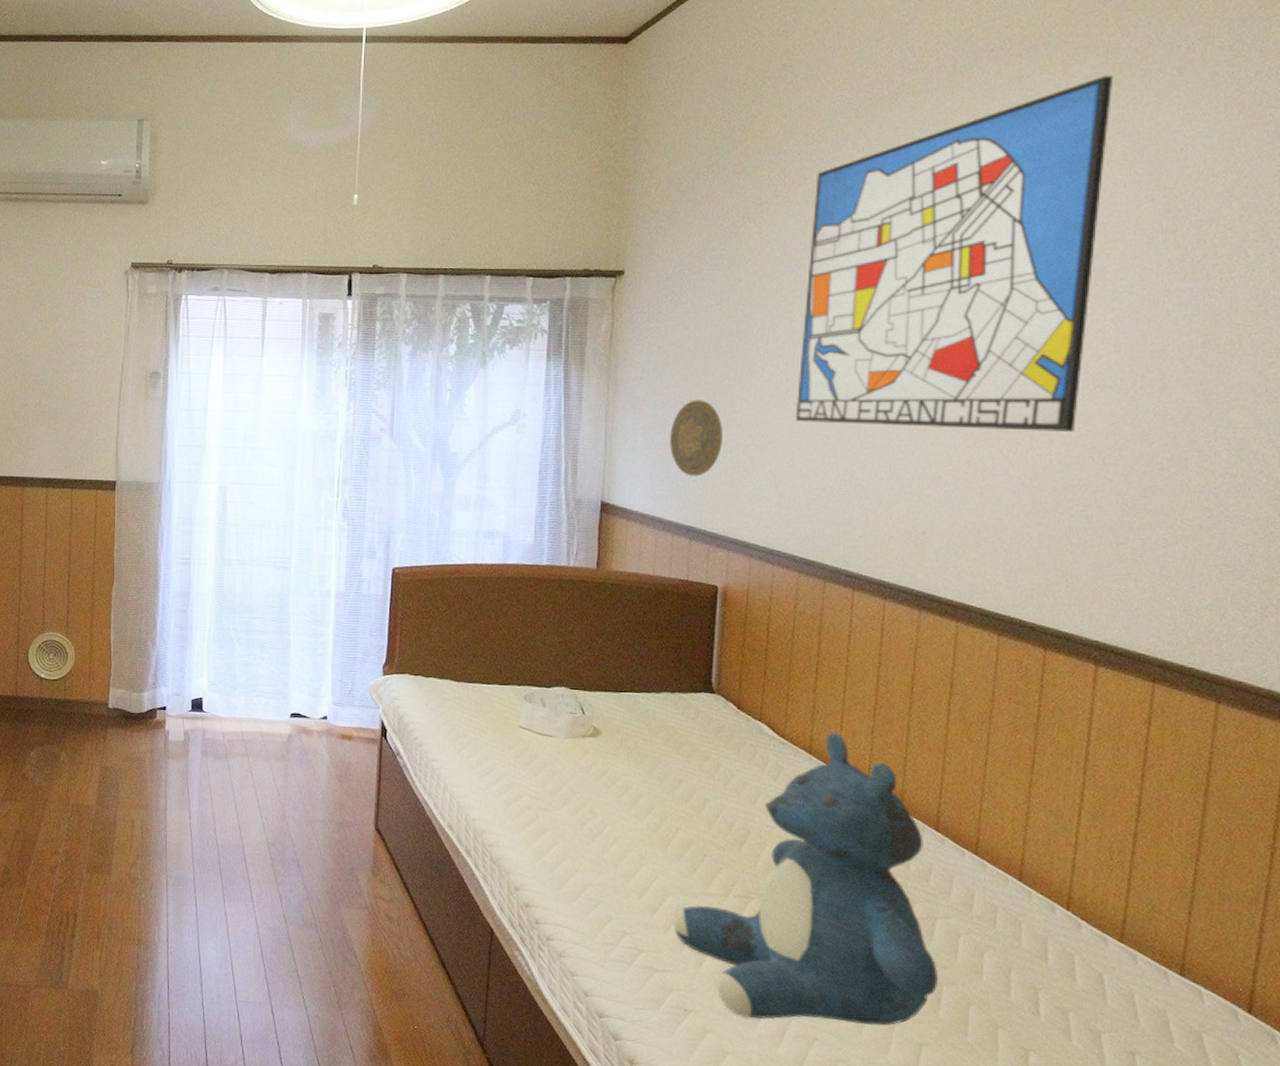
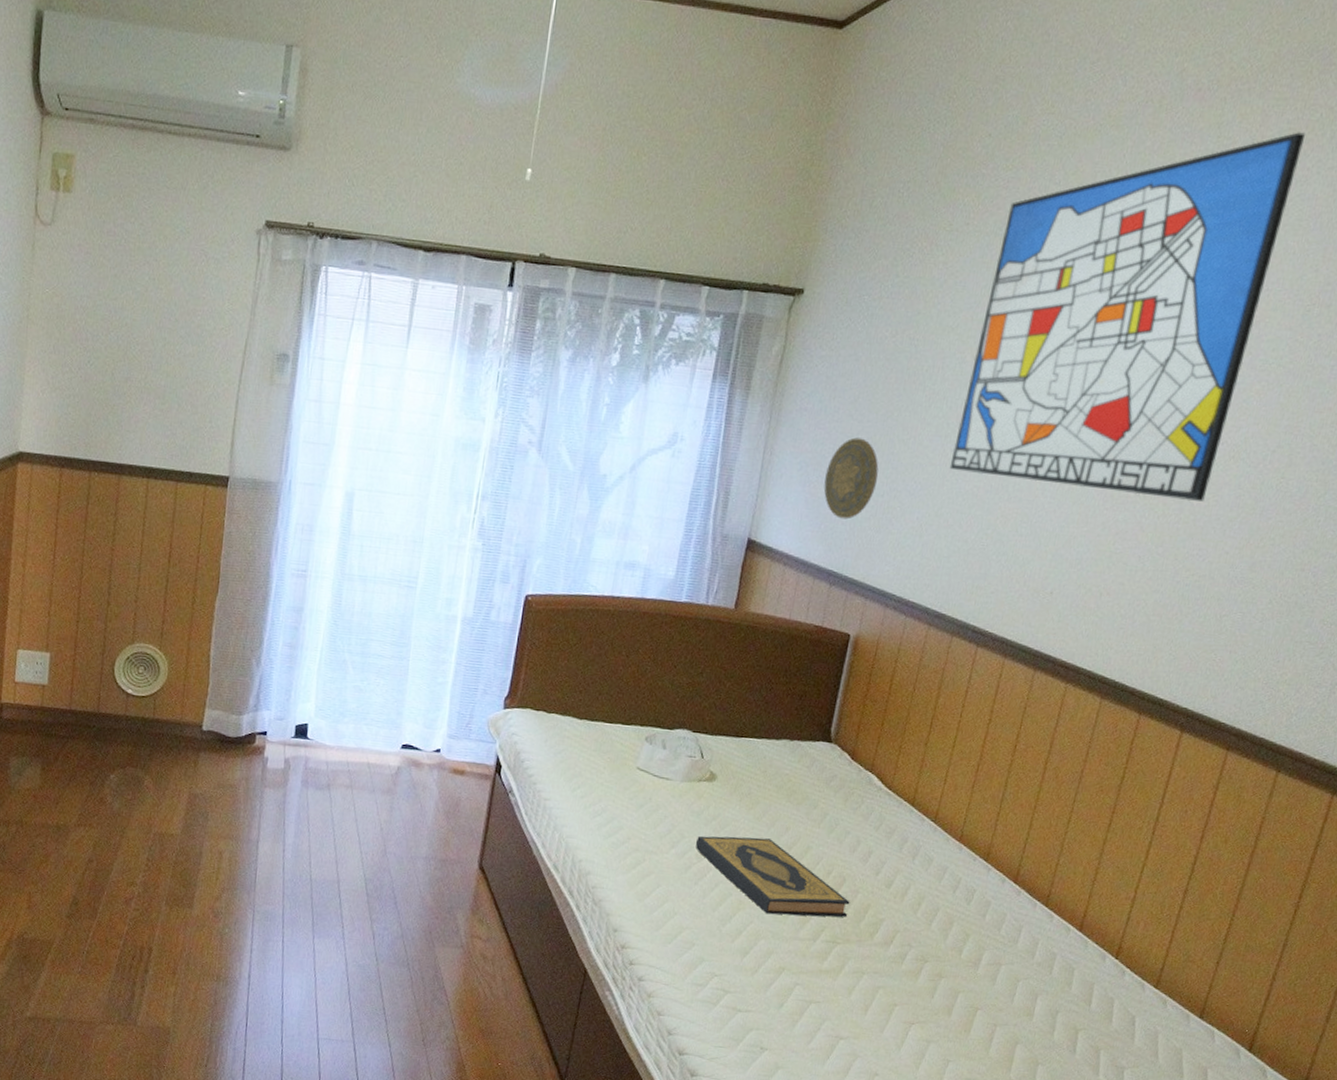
hardback book: none [587,791,758,871] -> present [695,835,850,917]
teddy bear: present [672,731,939,1026] -> none [760,785,1003,1063]

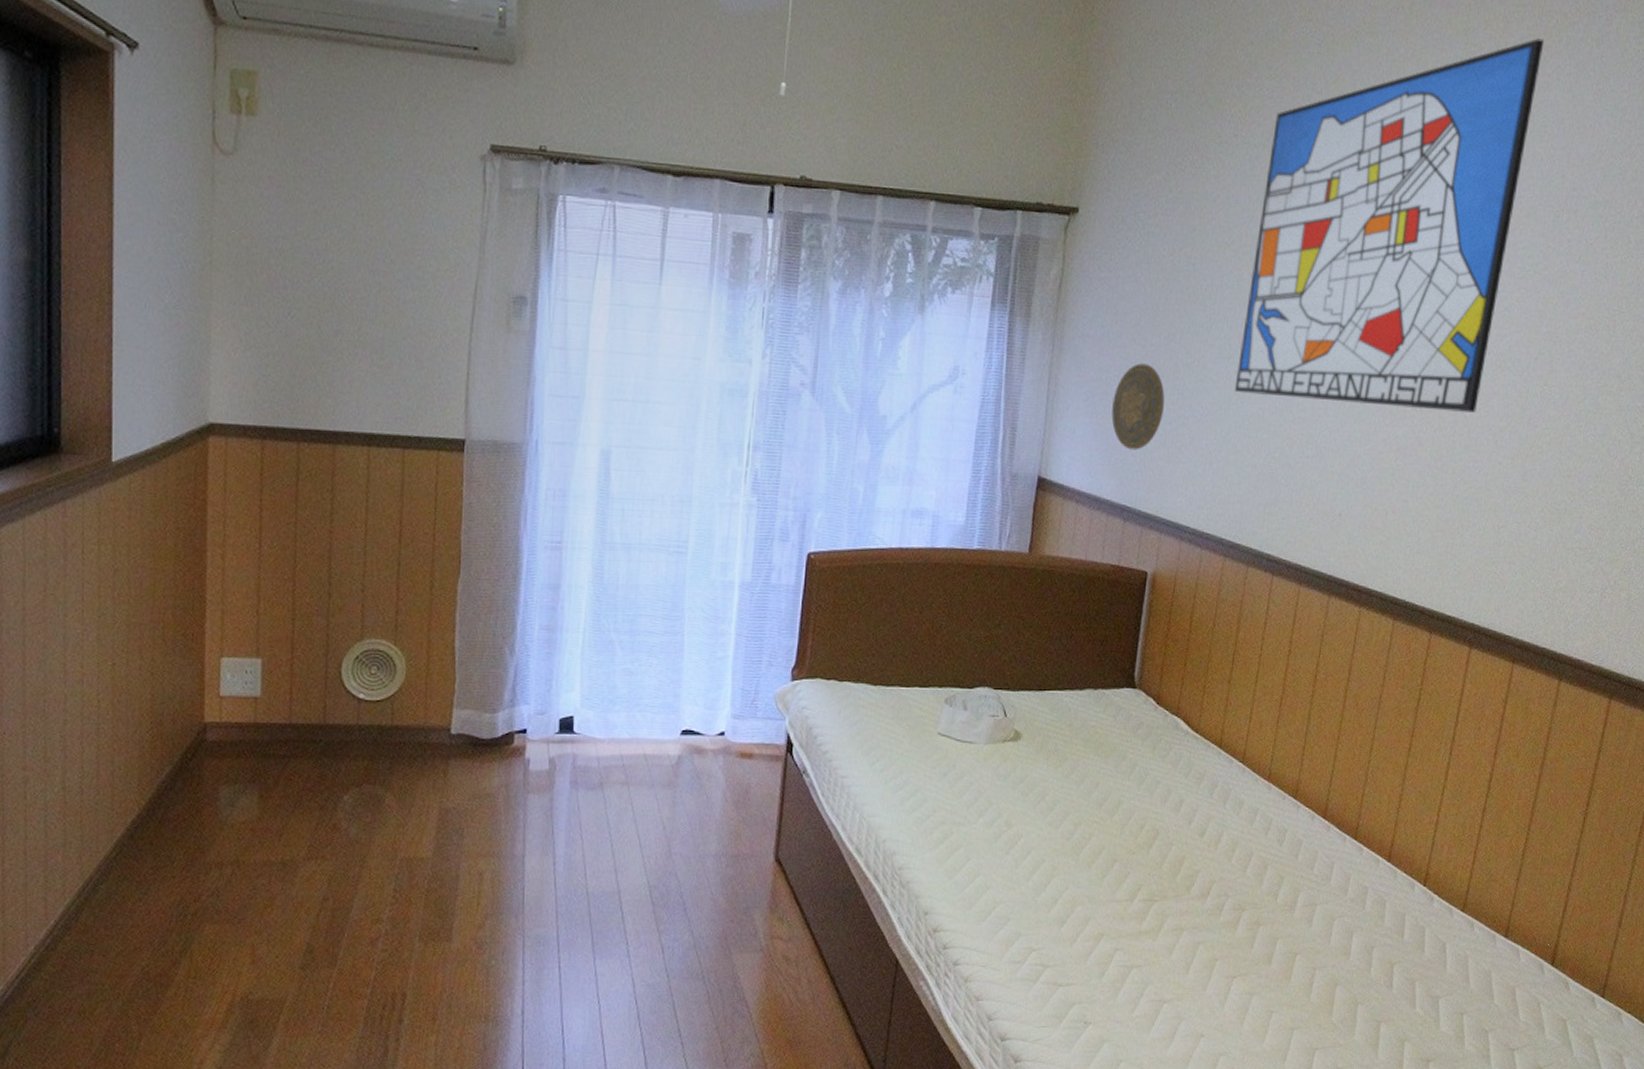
hardback book: present [695,835,850,917] -> none [1003,797,1165,878]

